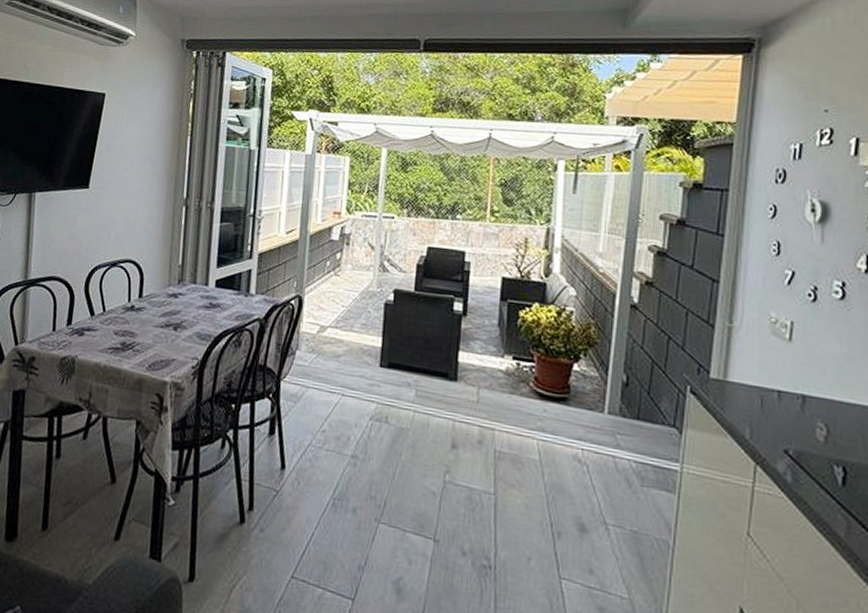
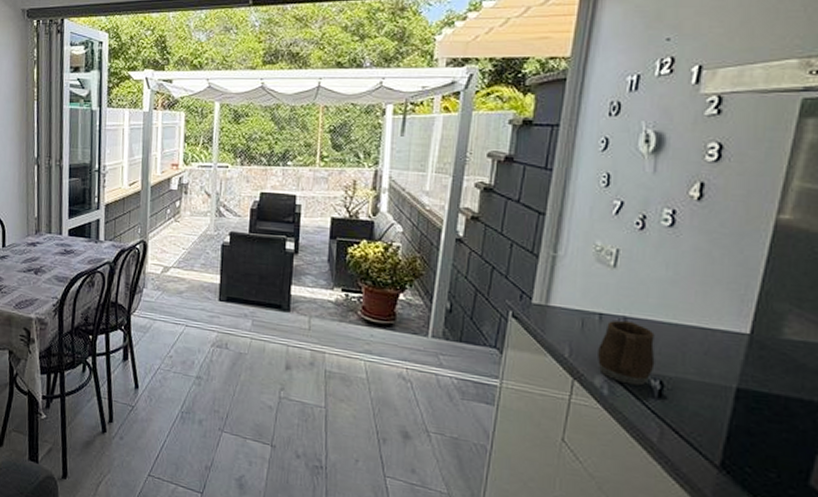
mug: none [779,399,836,472] -> present [598,320,655,386]

